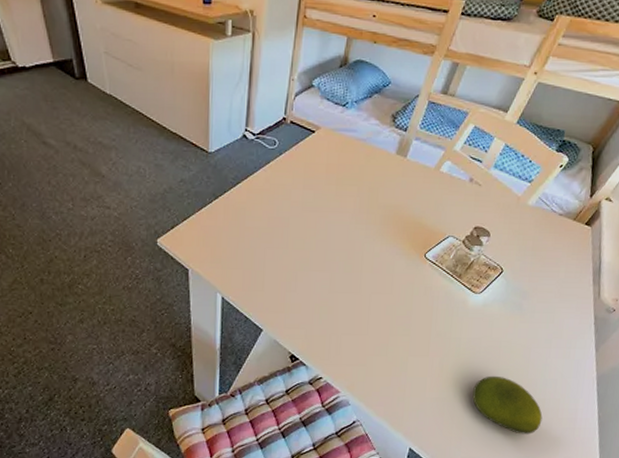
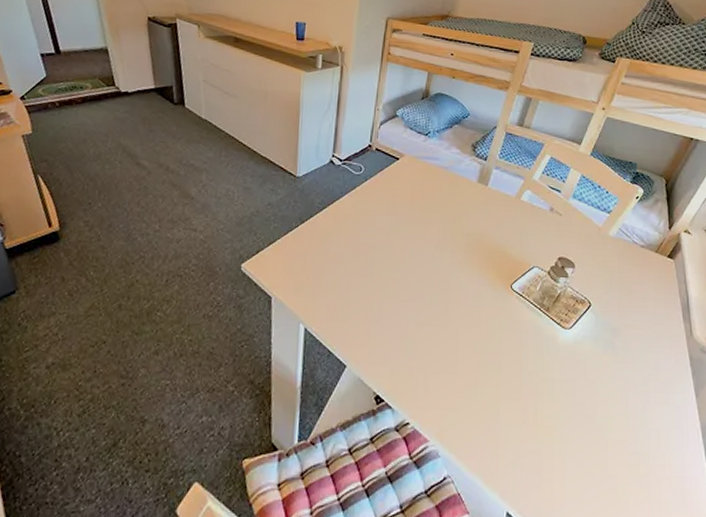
fruit: present [472,375,543,435] -> none [571,424,649,497]

